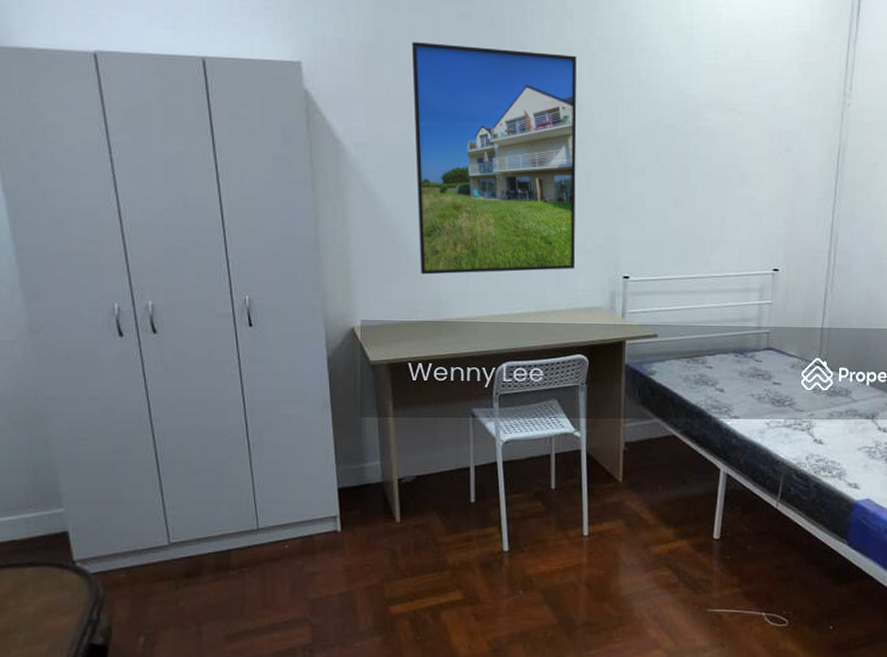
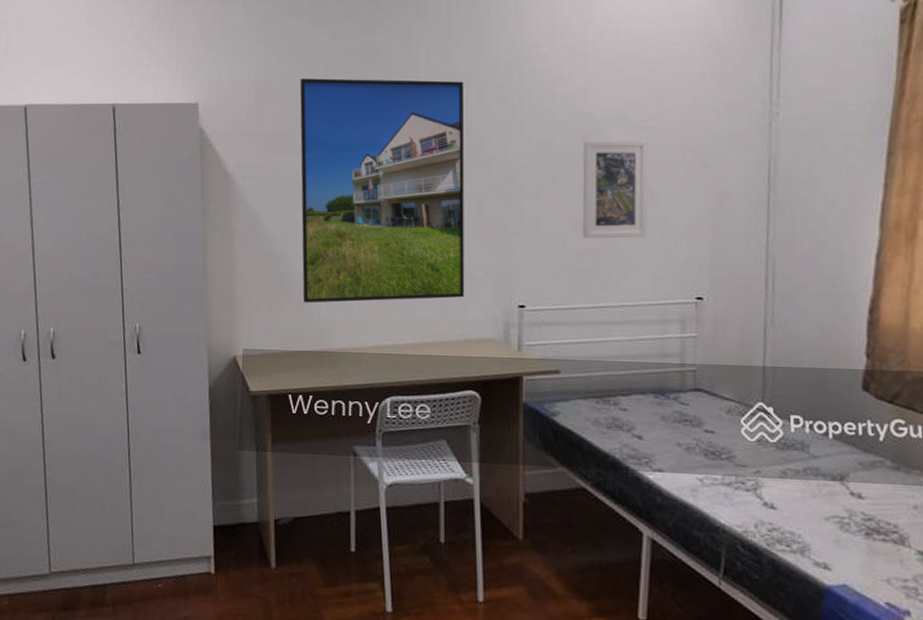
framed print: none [682,122,741,215] -> present [582,140,648,239]

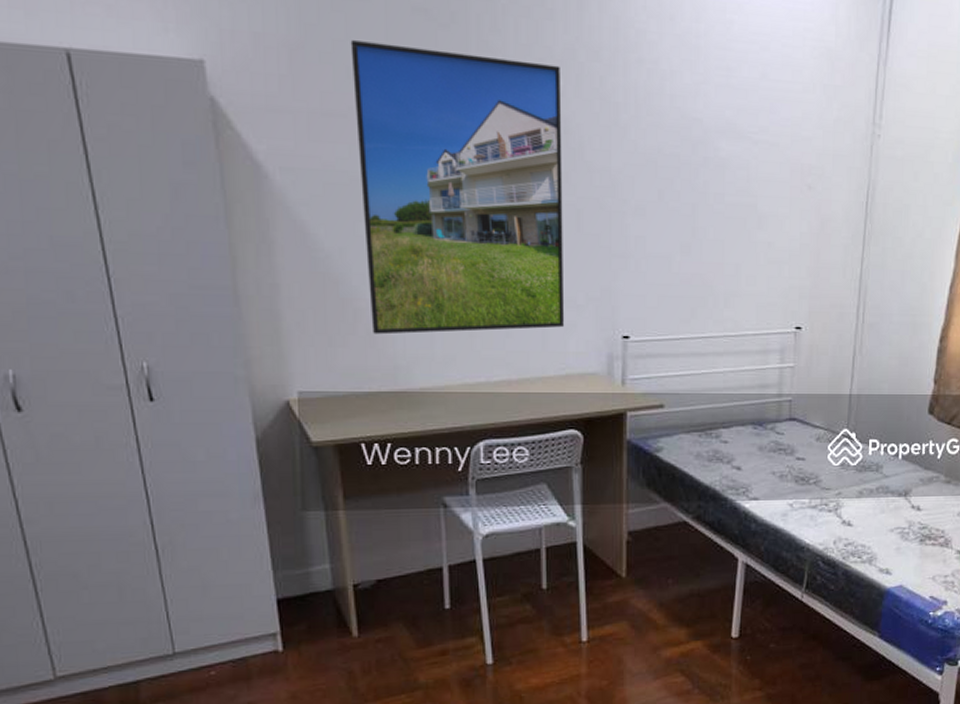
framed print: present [582,140,648,239] -> none [690,151,757,264]

